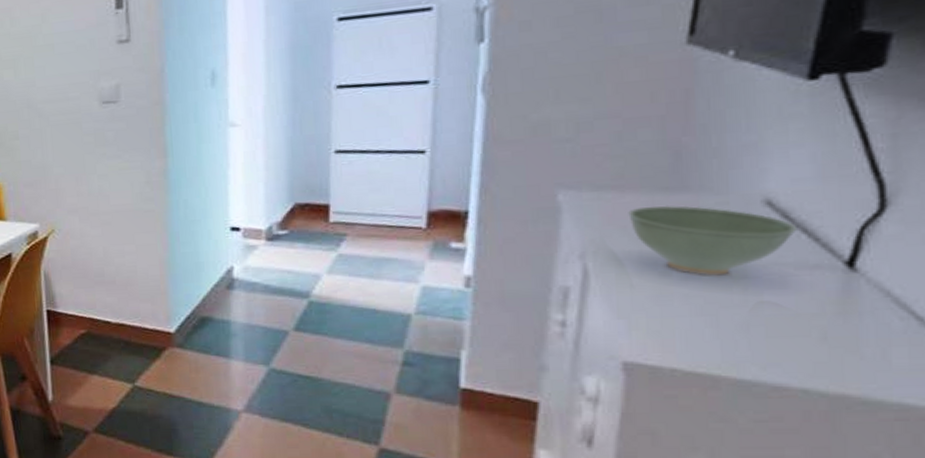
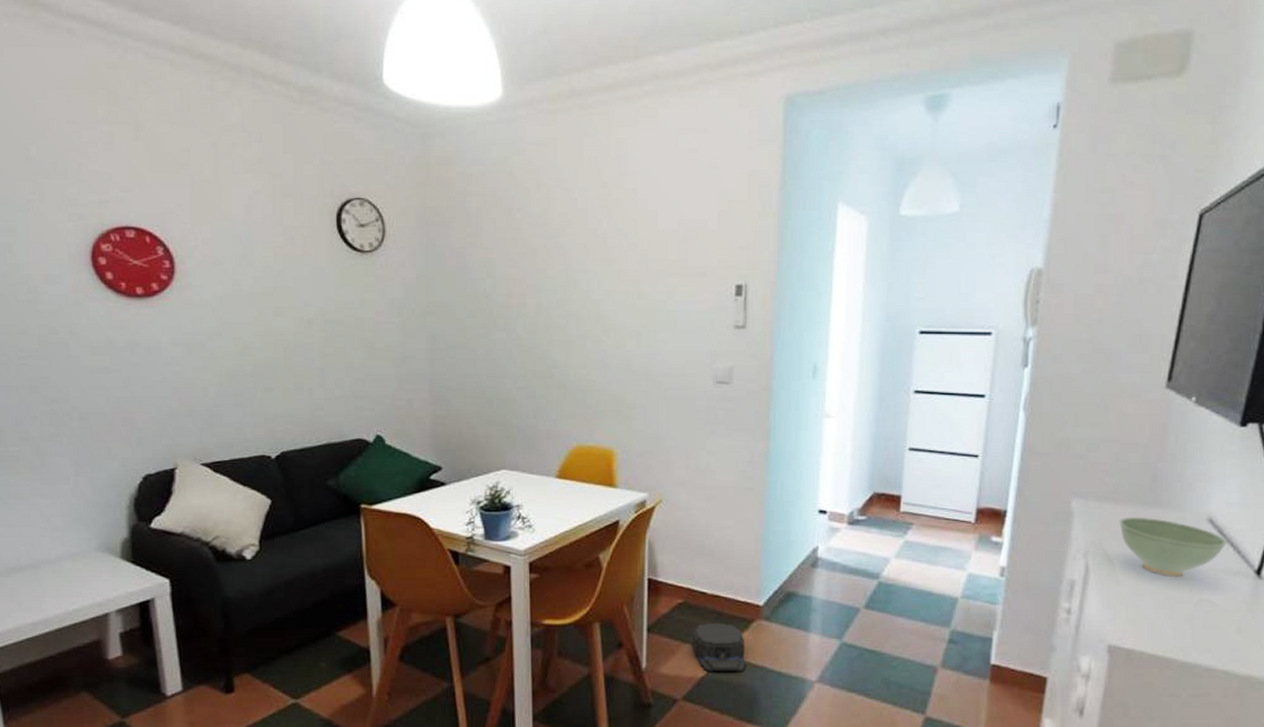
robot vacuum: none [98,353,162,404] -> present [692,624,747,673]

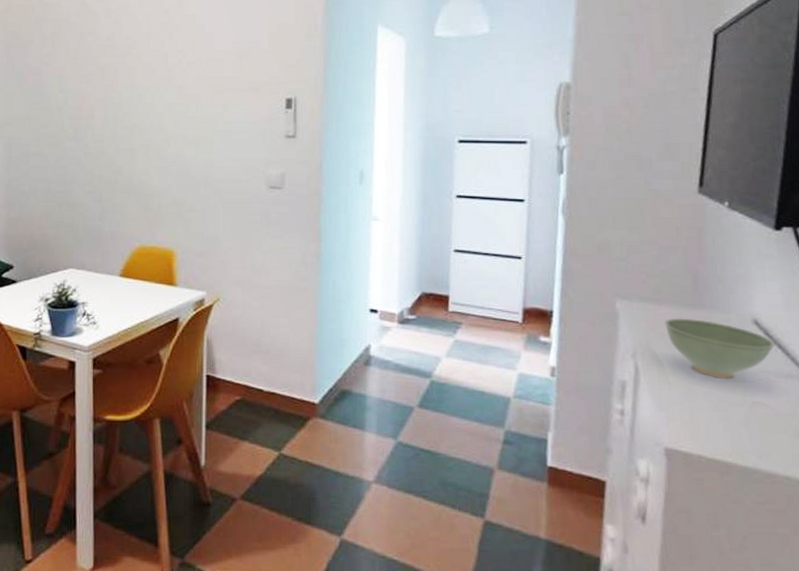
robot vacuum: present [692,624,747,673] -> none [249,421,304,471]

